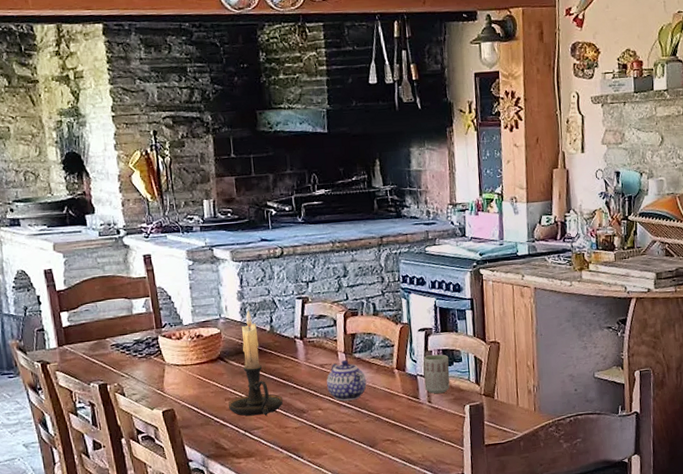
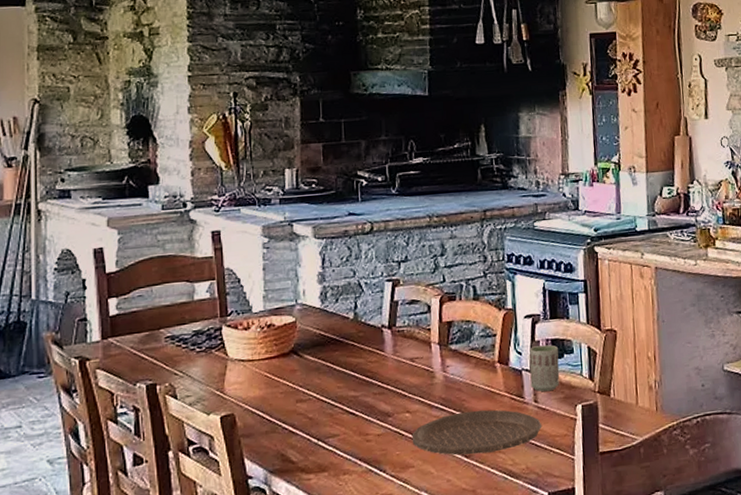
candle holder: present [228,310,283,416] -> none [300,295,365,422]
plate: none [324,408,436,446] -> present [411,409,543,456]
teapot: present [326,360,367,401] -> none [417,352,463,402]

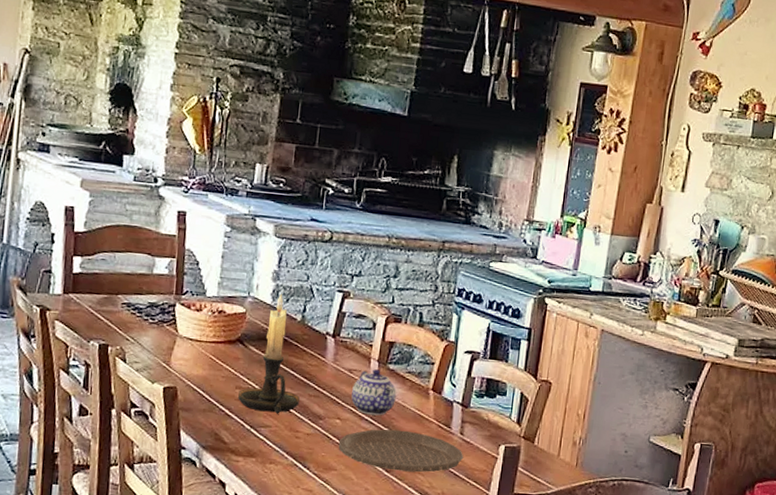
candle holder: none [300,295,365,422] -> present [238,294,300,414]
teapot: none [417,352,463,402] -> present [351,369,396,416]
cup: present [529,345,560,392] -> none [459,382,492,427]

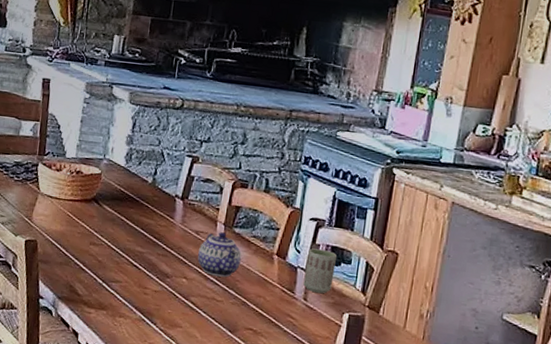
candle holder: present [238,294,300,414] -> none [92,157,149,271]
plate: present [338,429,464,473] -> none [184,290,307,336]
cup: none [459,382,492,427] -> present [303,248,337,294]

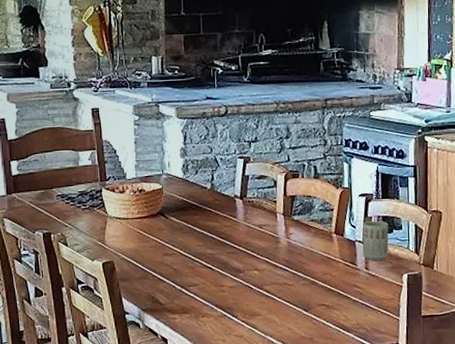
teapot: present [197,232,241,278] -> none [264,222,304,263]

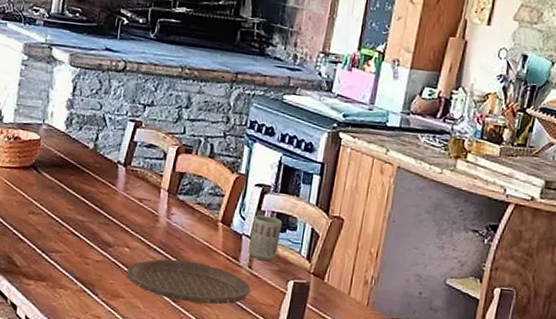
plate: none [259,272,372,309] -> present [126,259,252,305]

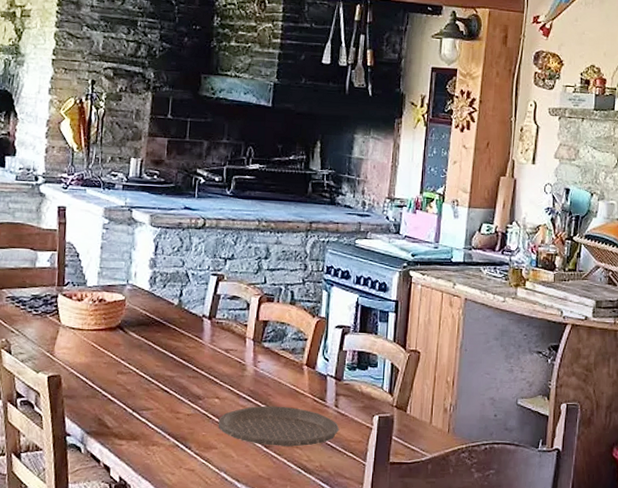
cup: present [248,215,282,261] -> none [334,355,363,399]

